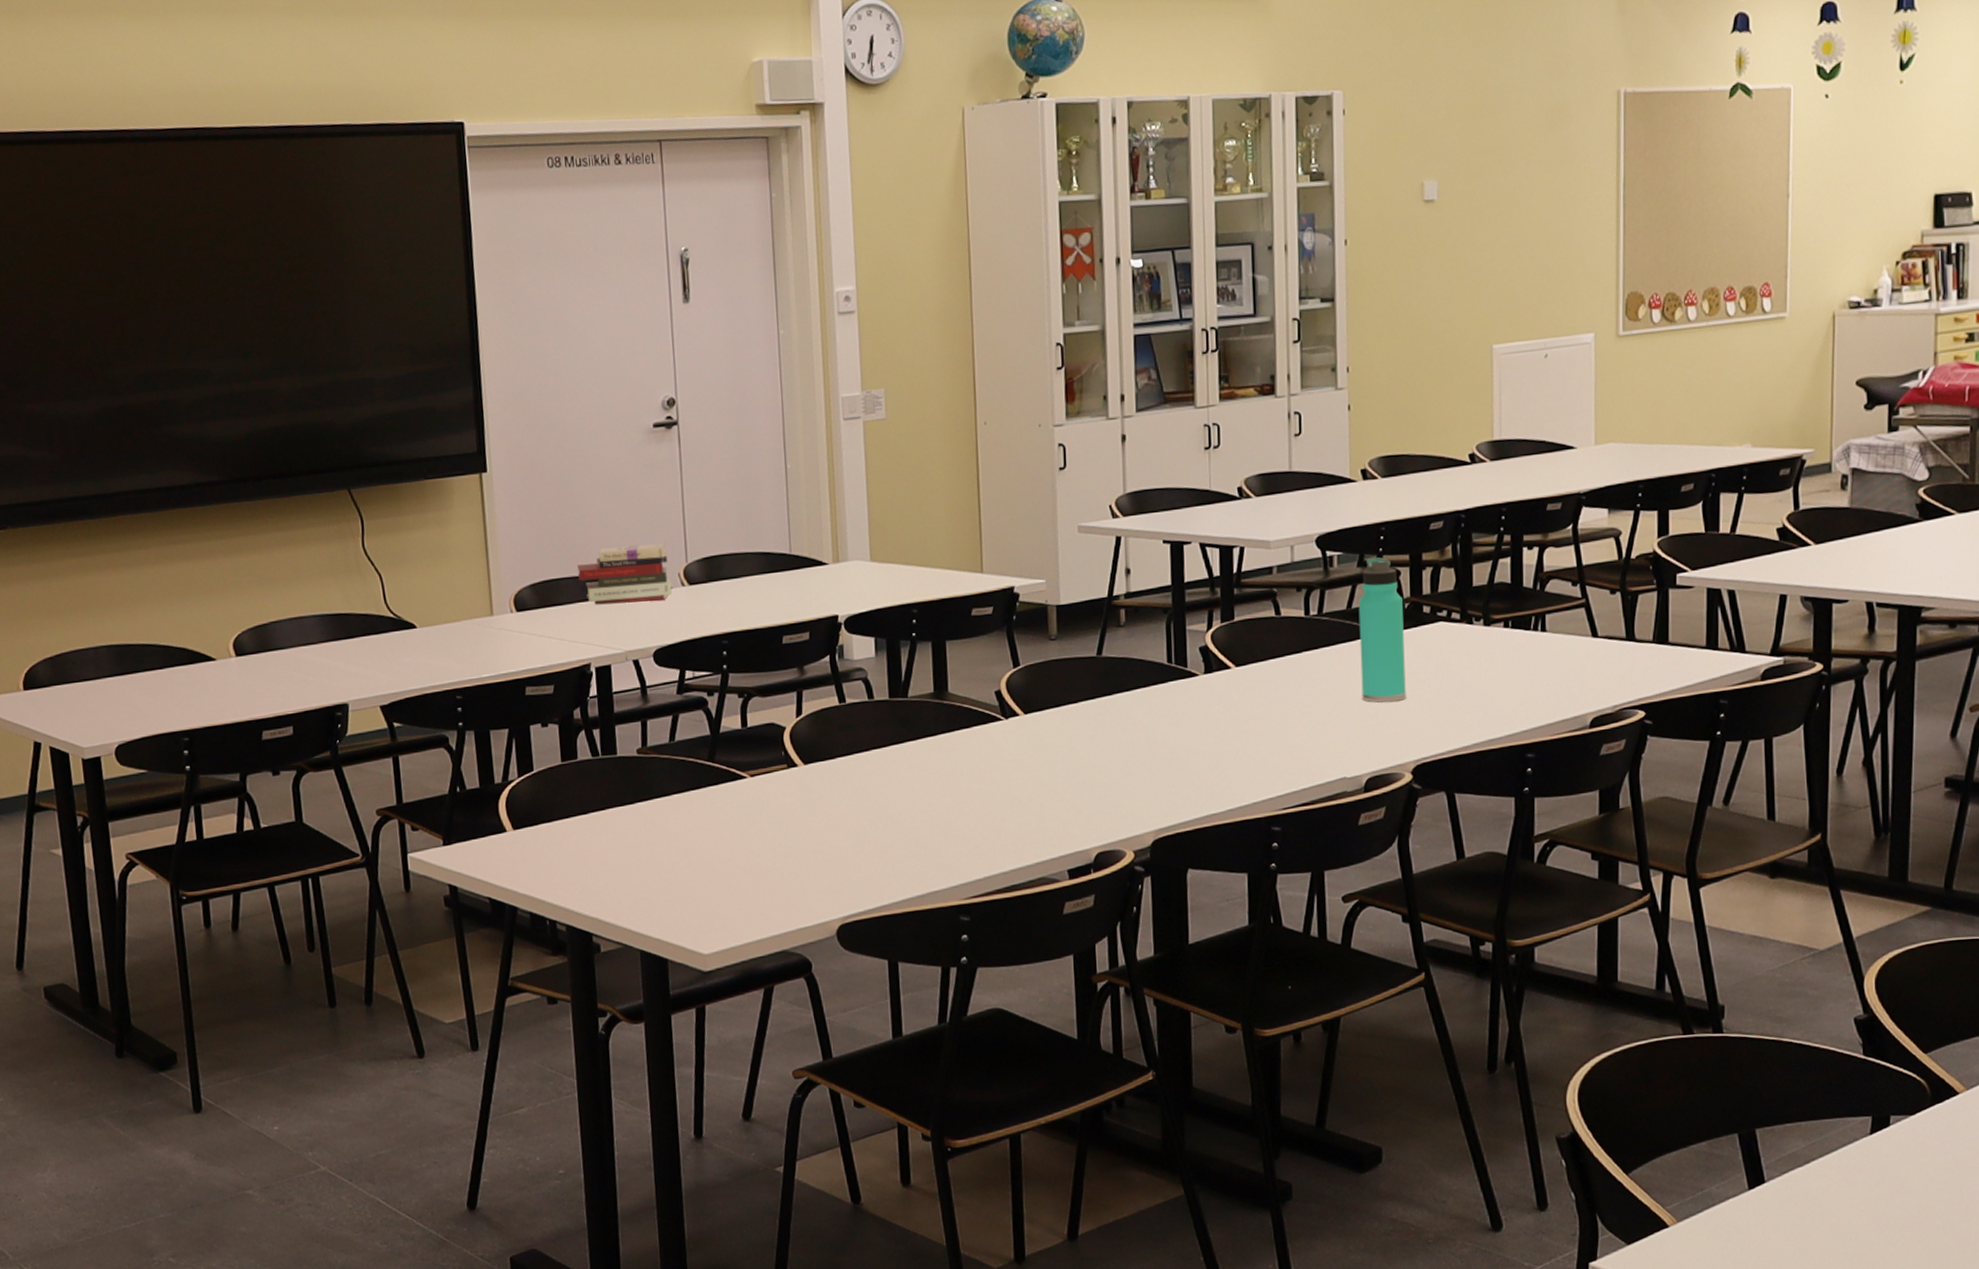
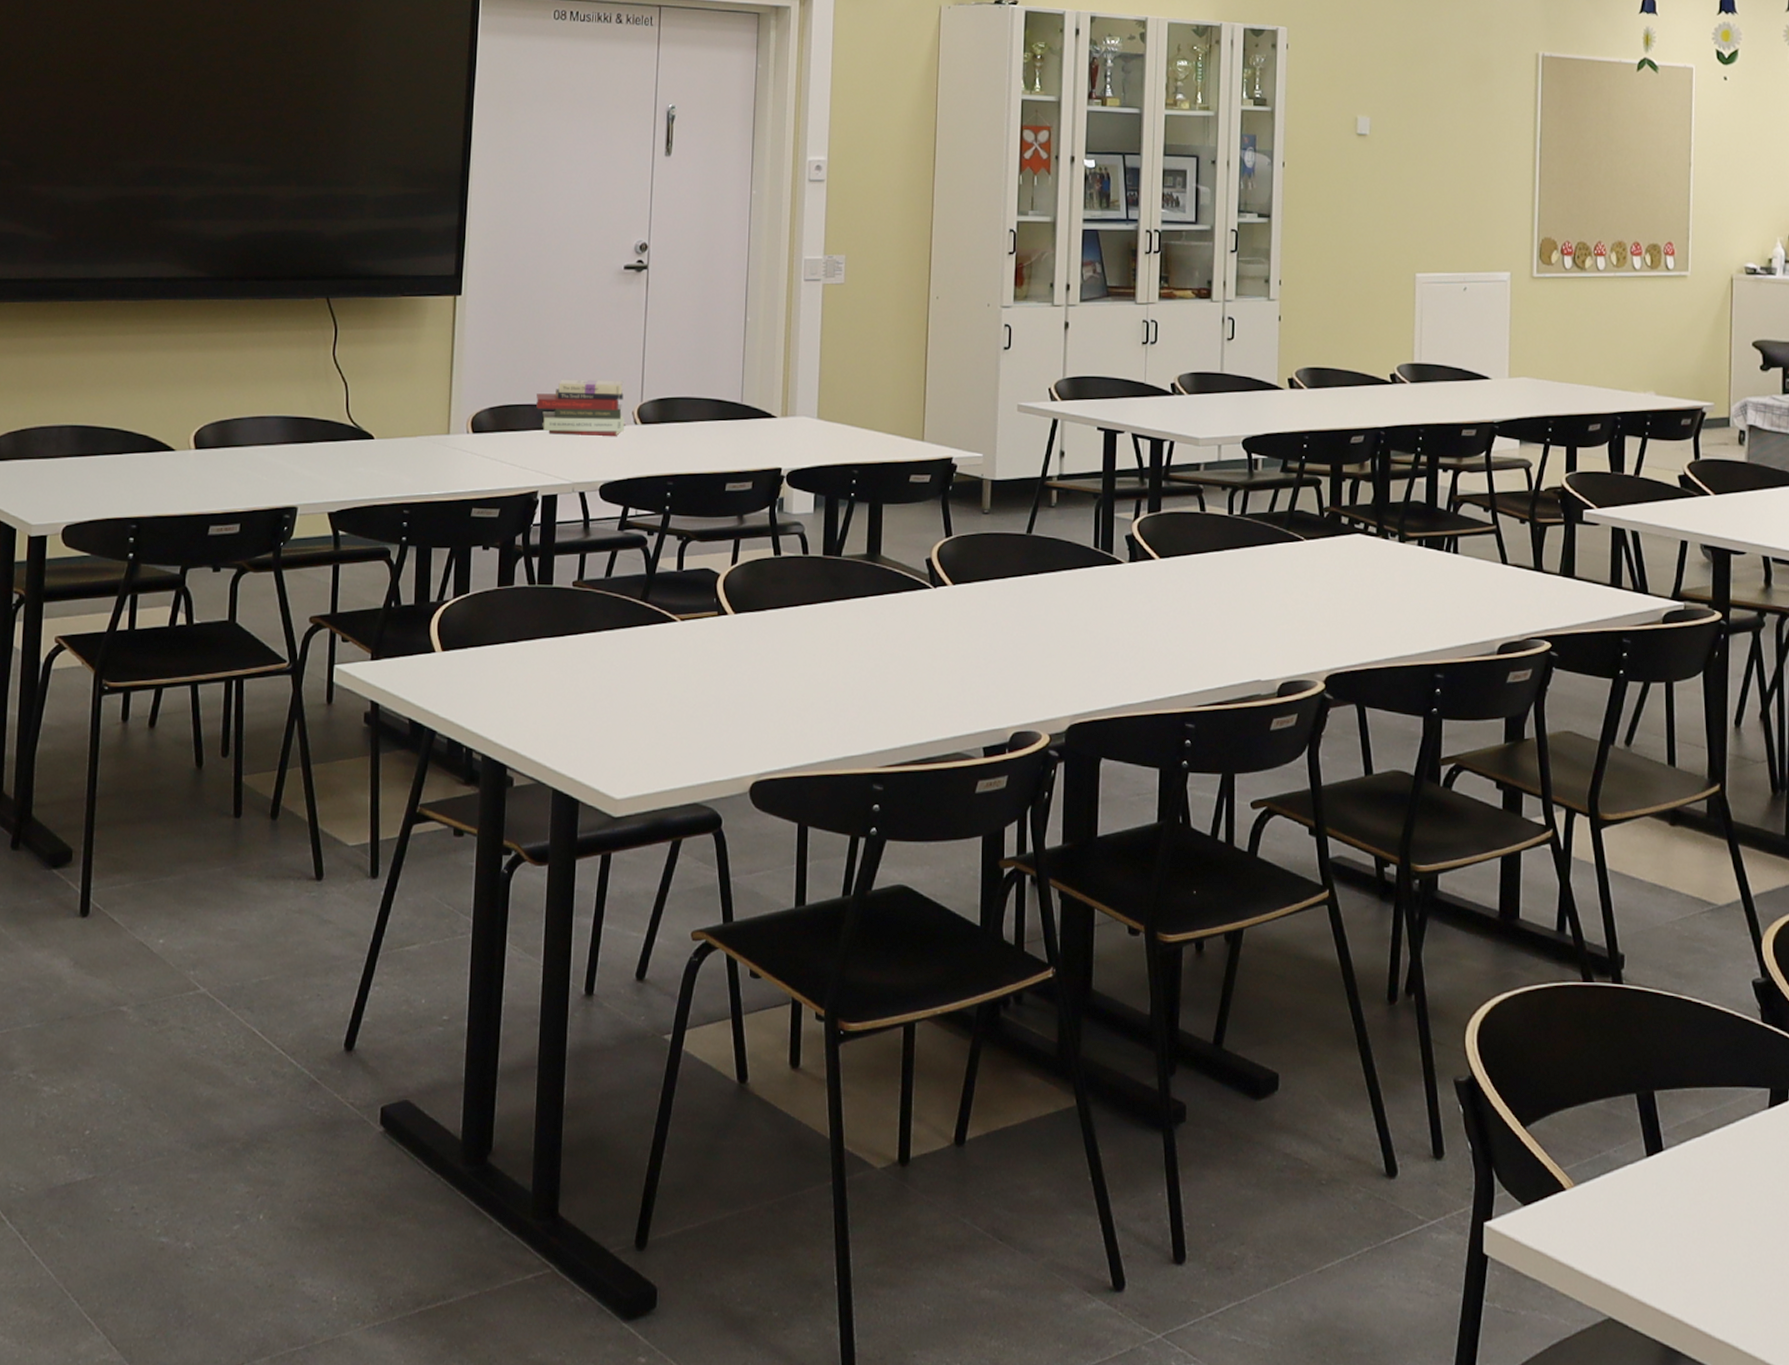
thermos bottle: present [1358,556,1406,703] -> none [1279,464,1322,609]

